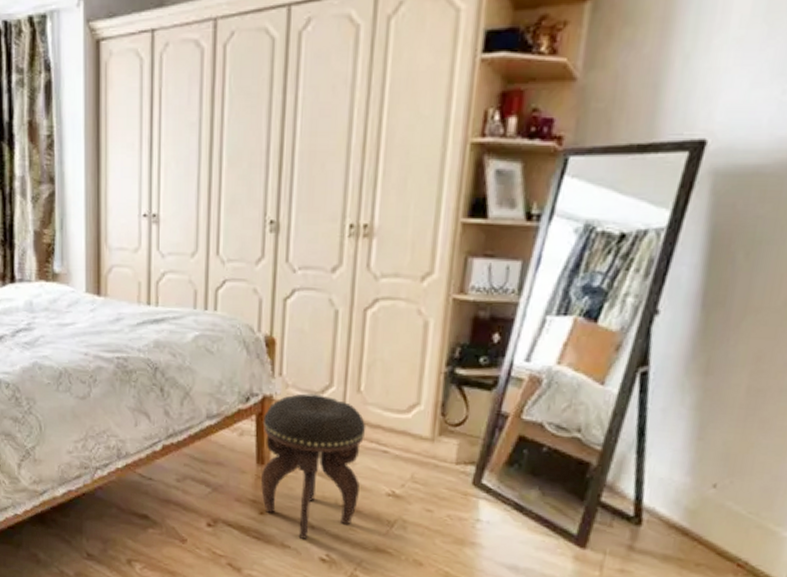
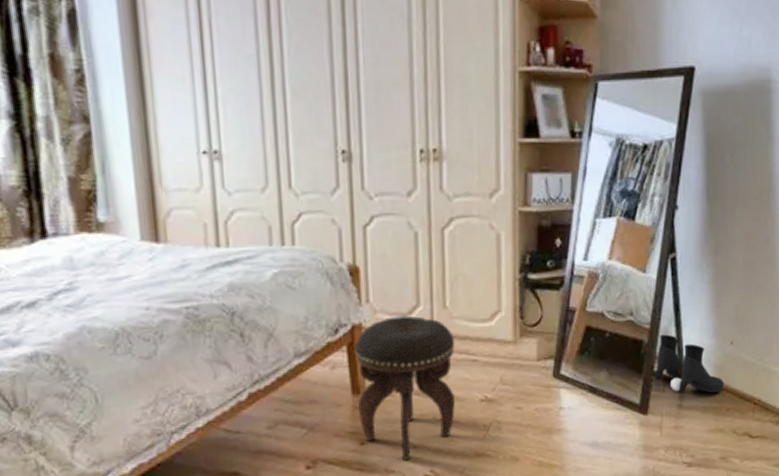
boots: none [599,460,698,541] -> present [654,334,725,393]

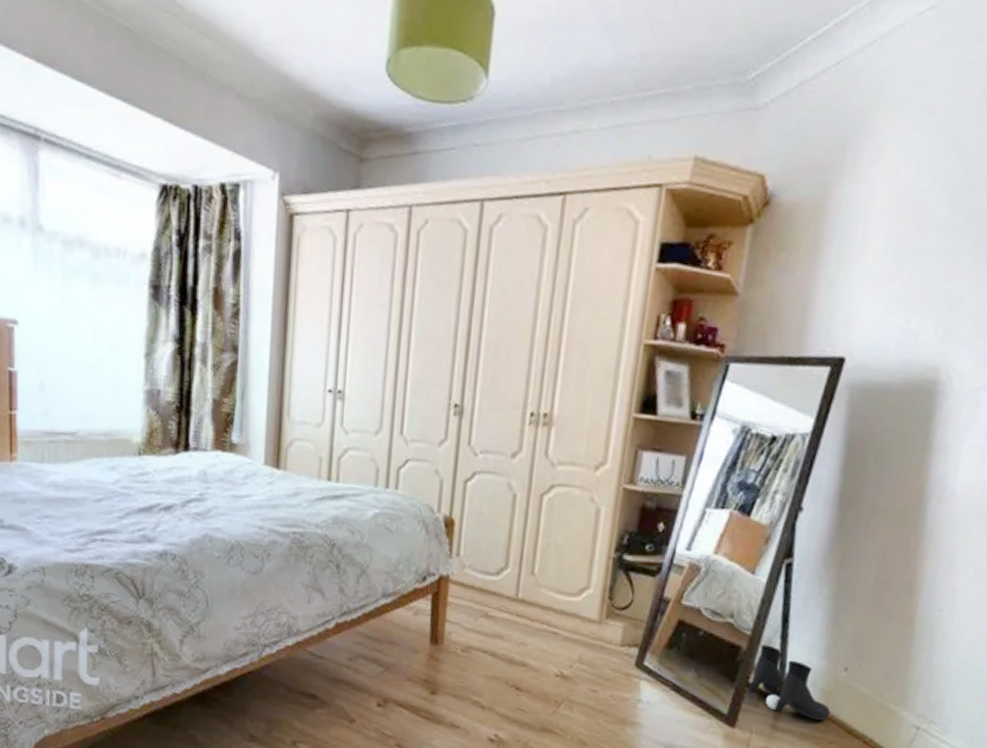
footstool: present [355,314,455,460] -> none [433,574,538,719]

